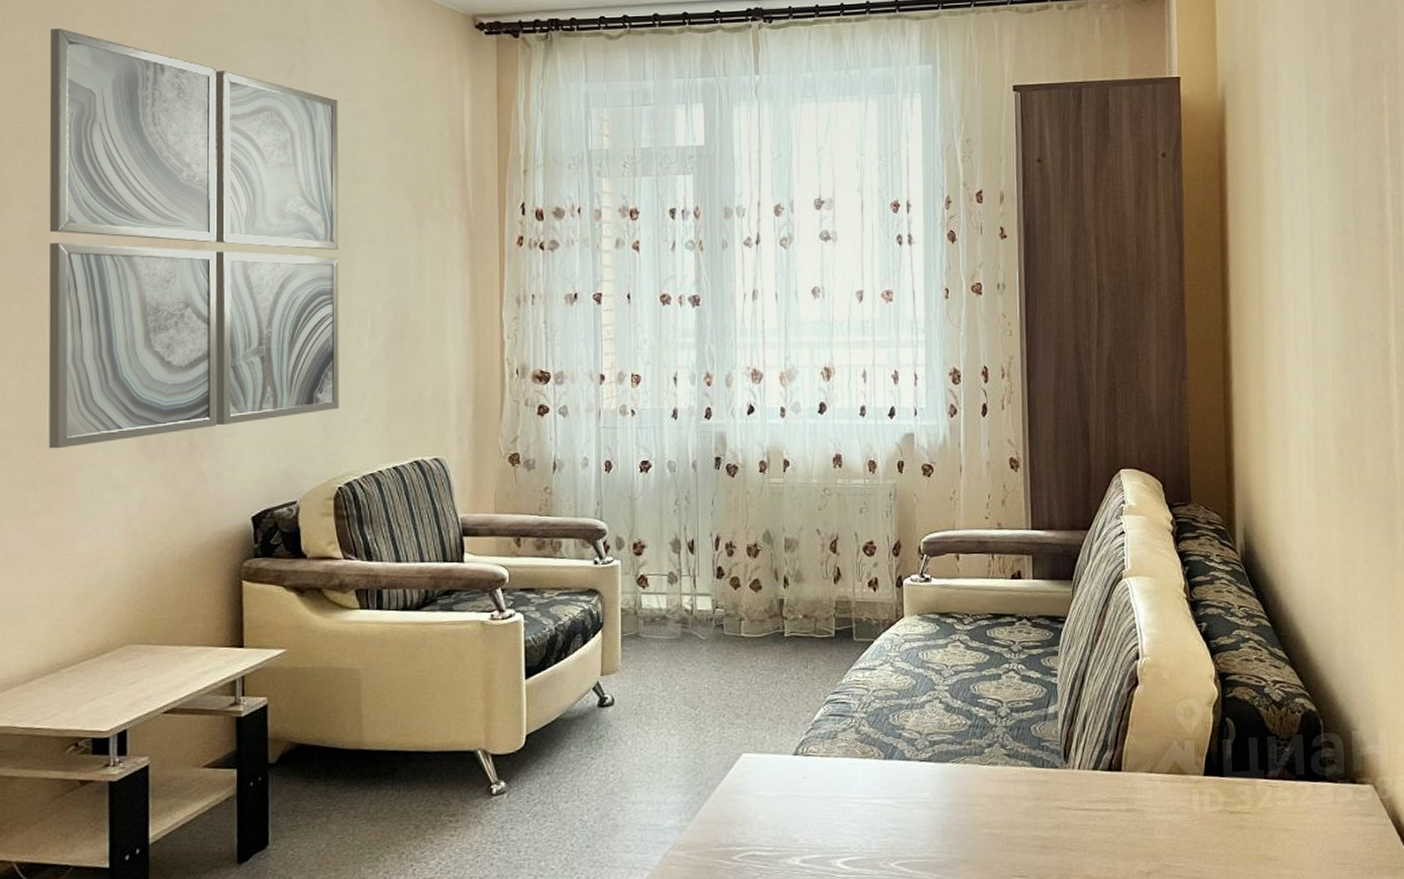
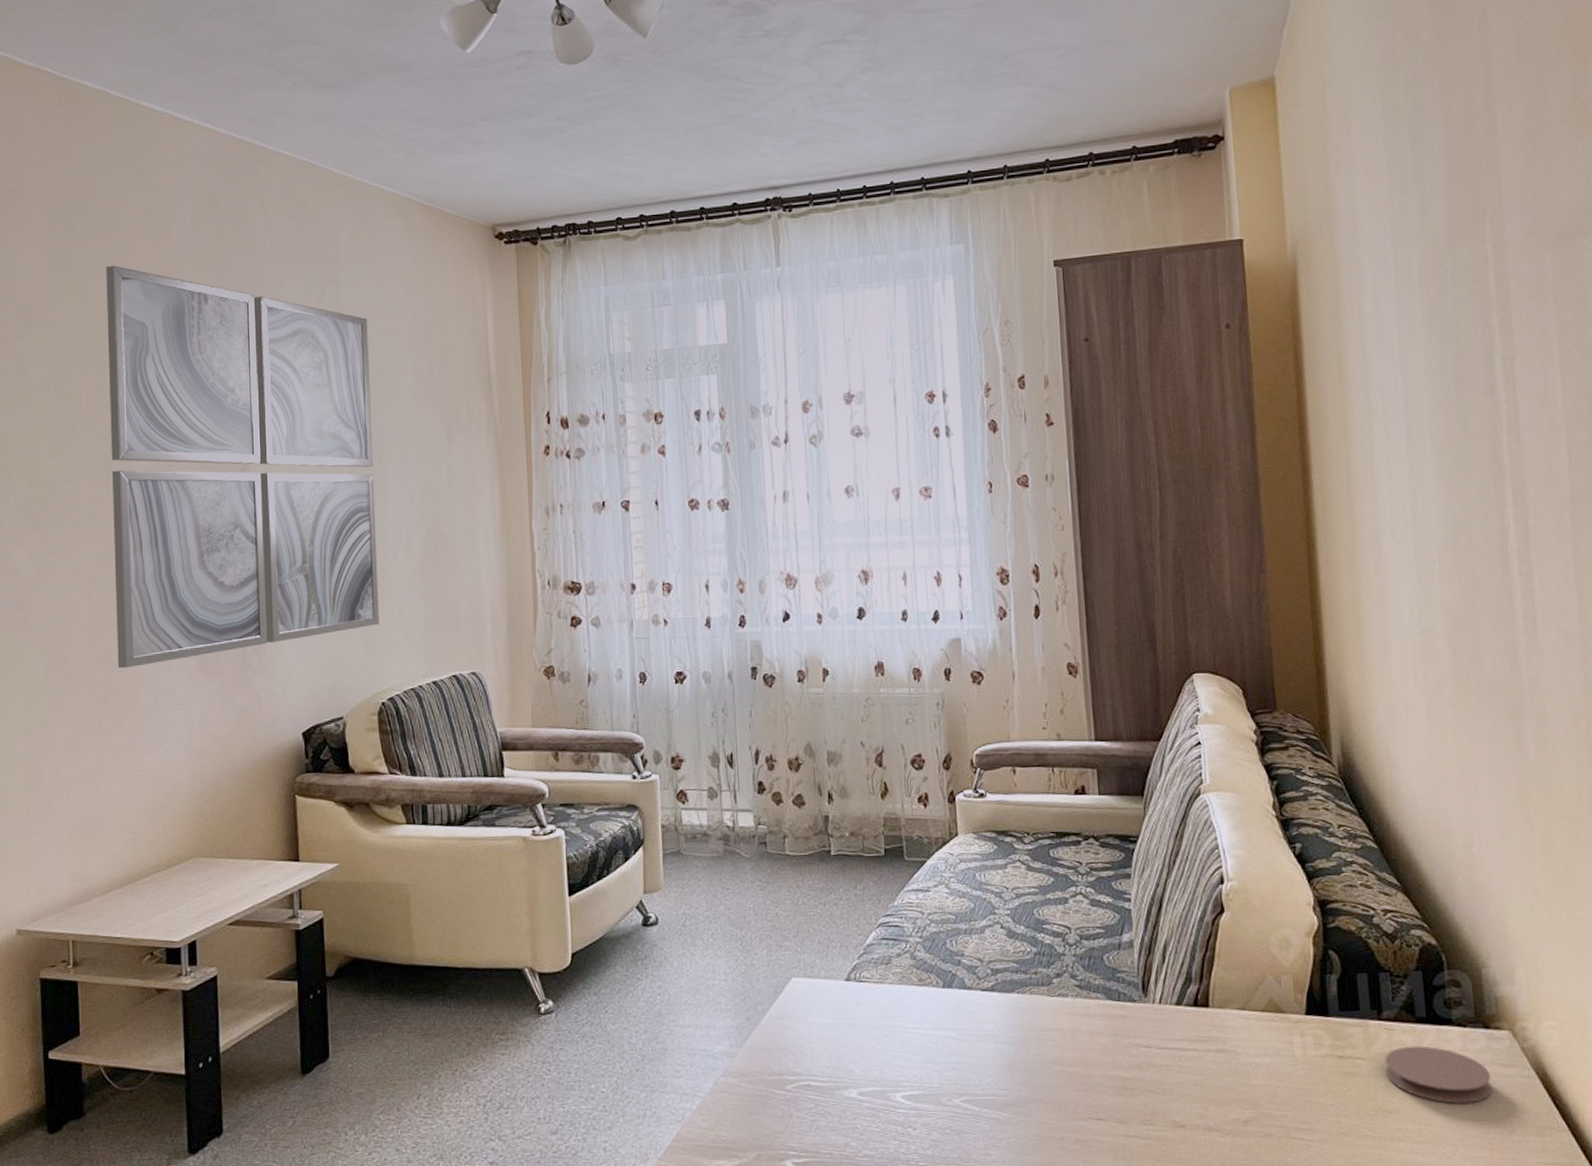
coaster: none [1269,800,1356,850] -> present [1384,1045,1491,1104]

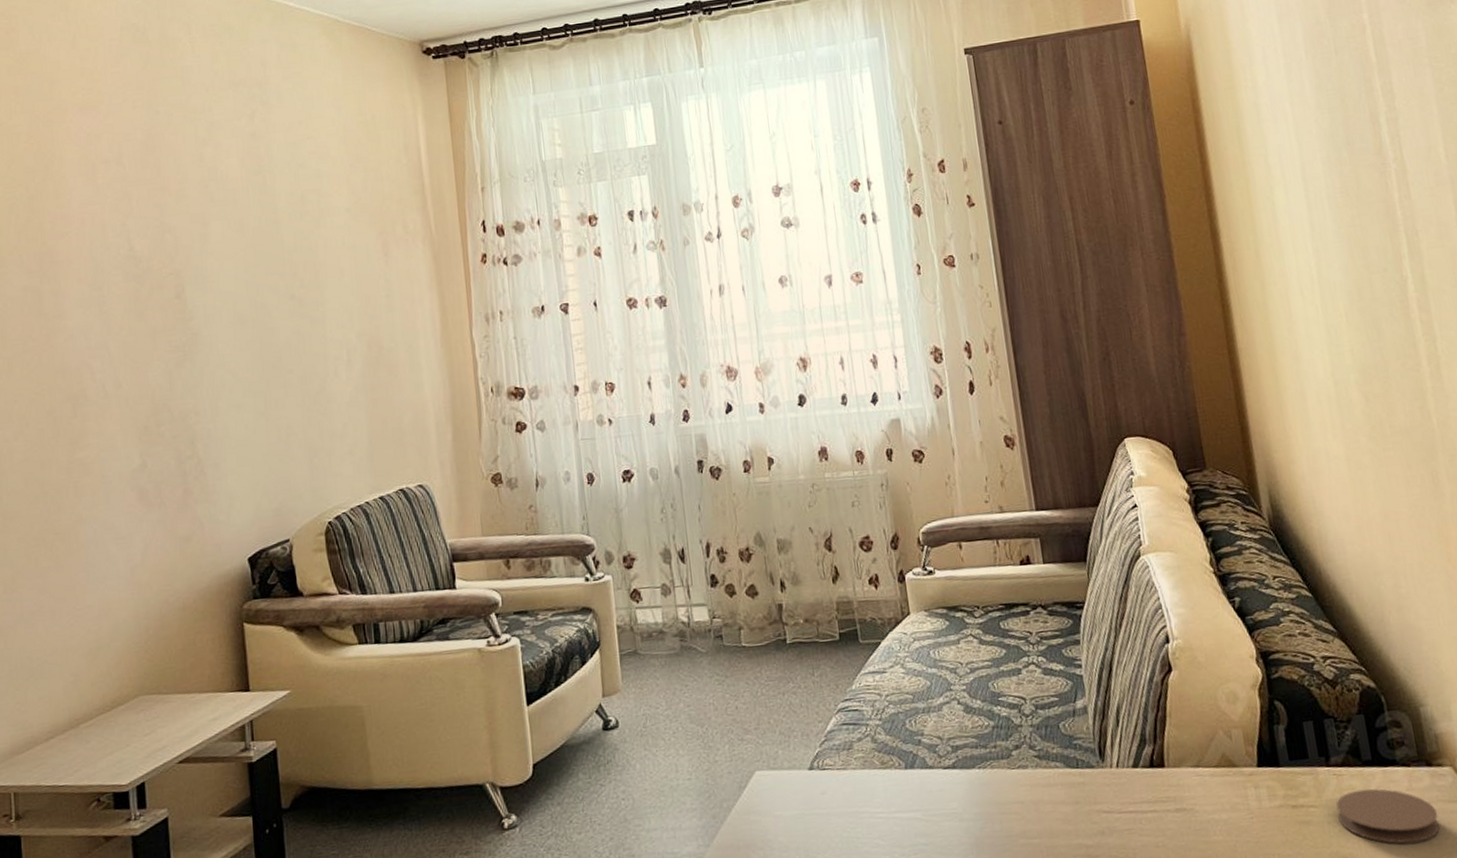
wall art: present [106,265,380,669] -> none [32,98,323,506]

